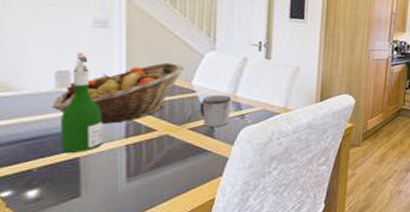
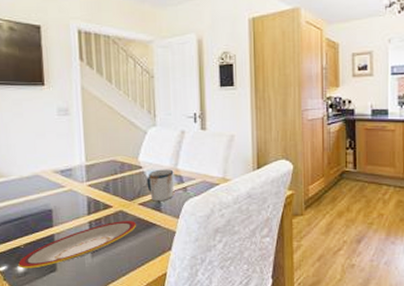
plate: none [28,145,185,194] -> present [18,221,137,269]
fruit basket: present [52,62,185,125] -> none [31,142,132,203]
wine bottle: present [54,53,103,154] -> none [32,140,71,231]

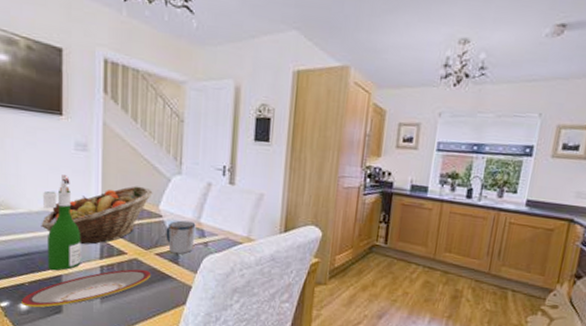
fruit basket: none [31,142,132,203] -> present [41,186,153,245]
wine bottle: none [32,140,71,231] -> present [43,175,81,271]

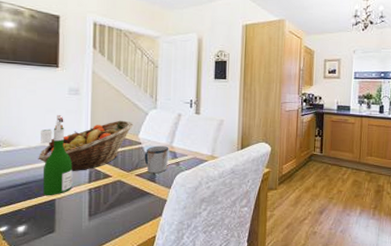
plate: present [21,269,152,308] -> none [19,189,133,230]

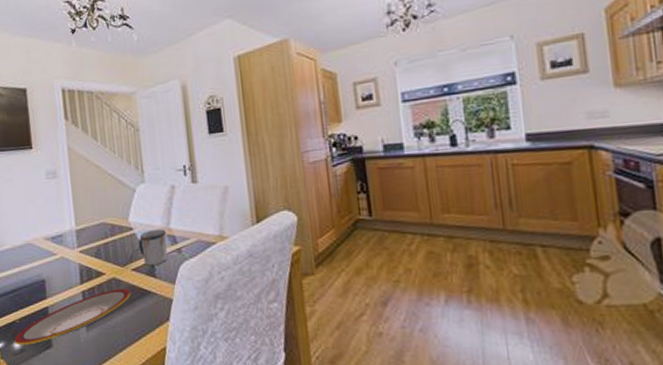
plate: none [19,189,133,230] -> present [14,289,132,345]
fruit basket: present [38,120,134,172] -> none [24,202,121,272]
wine bottle: present [41,115,73,196] -> none [23,205,64,304]

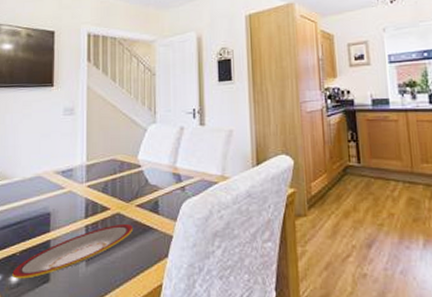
mug: present [138,229,168,266] -> none [145,167,172,203]

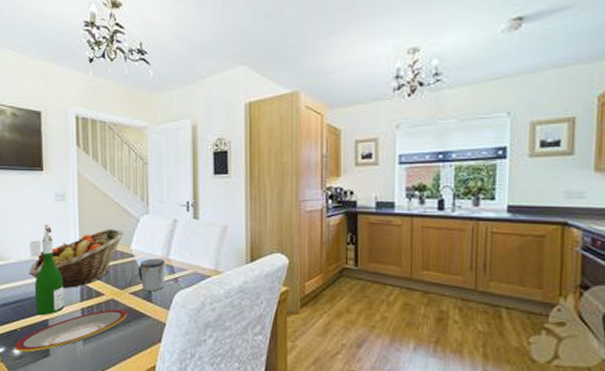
fruit basket: none [33,140,132,206] -> present [29,229,124,289]
wine bottle: none [35,139,68,237] -> present [30,225,65,316]
mug: none [145,167,172,203] -> present [138,258,165,292]

